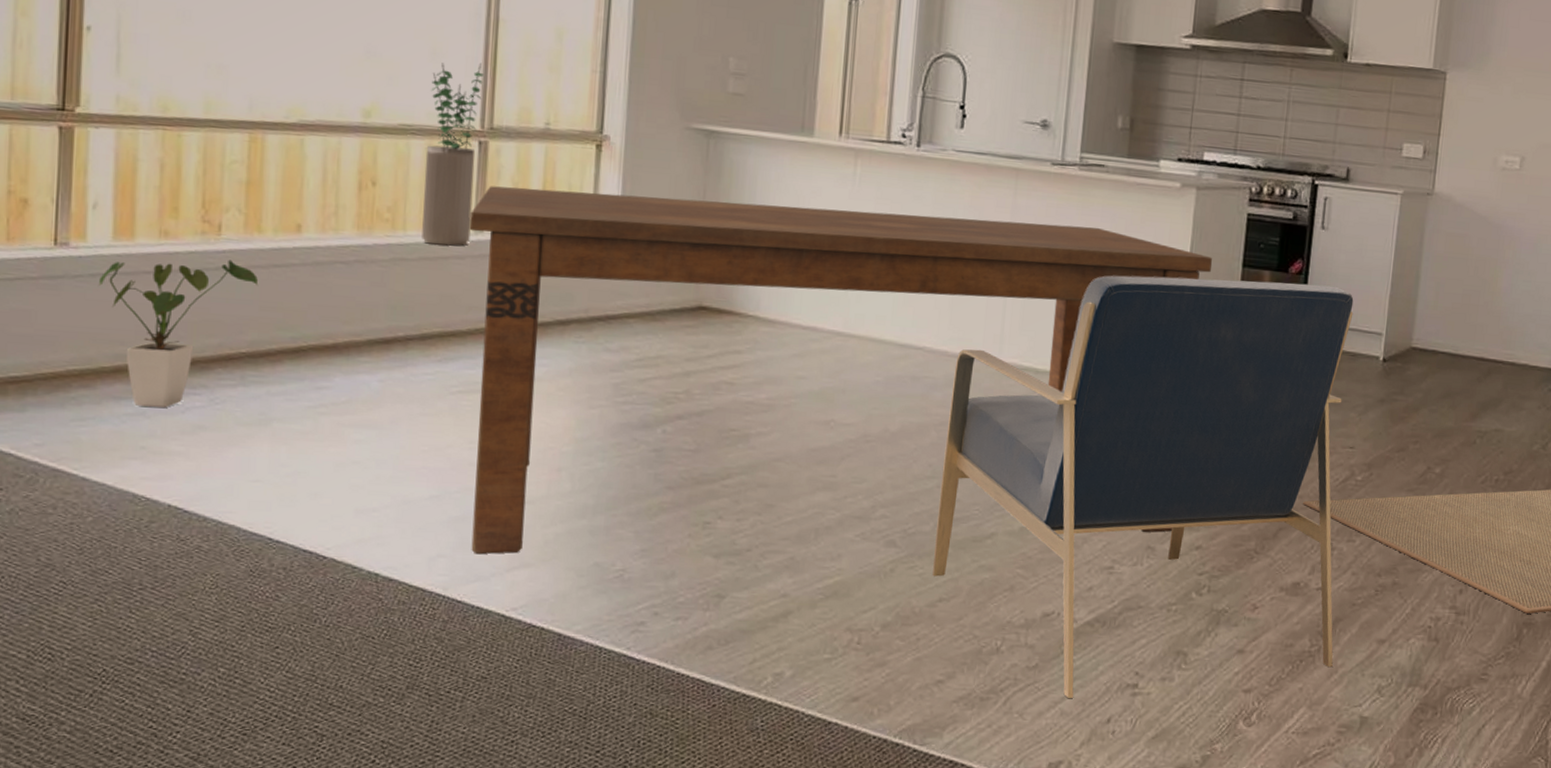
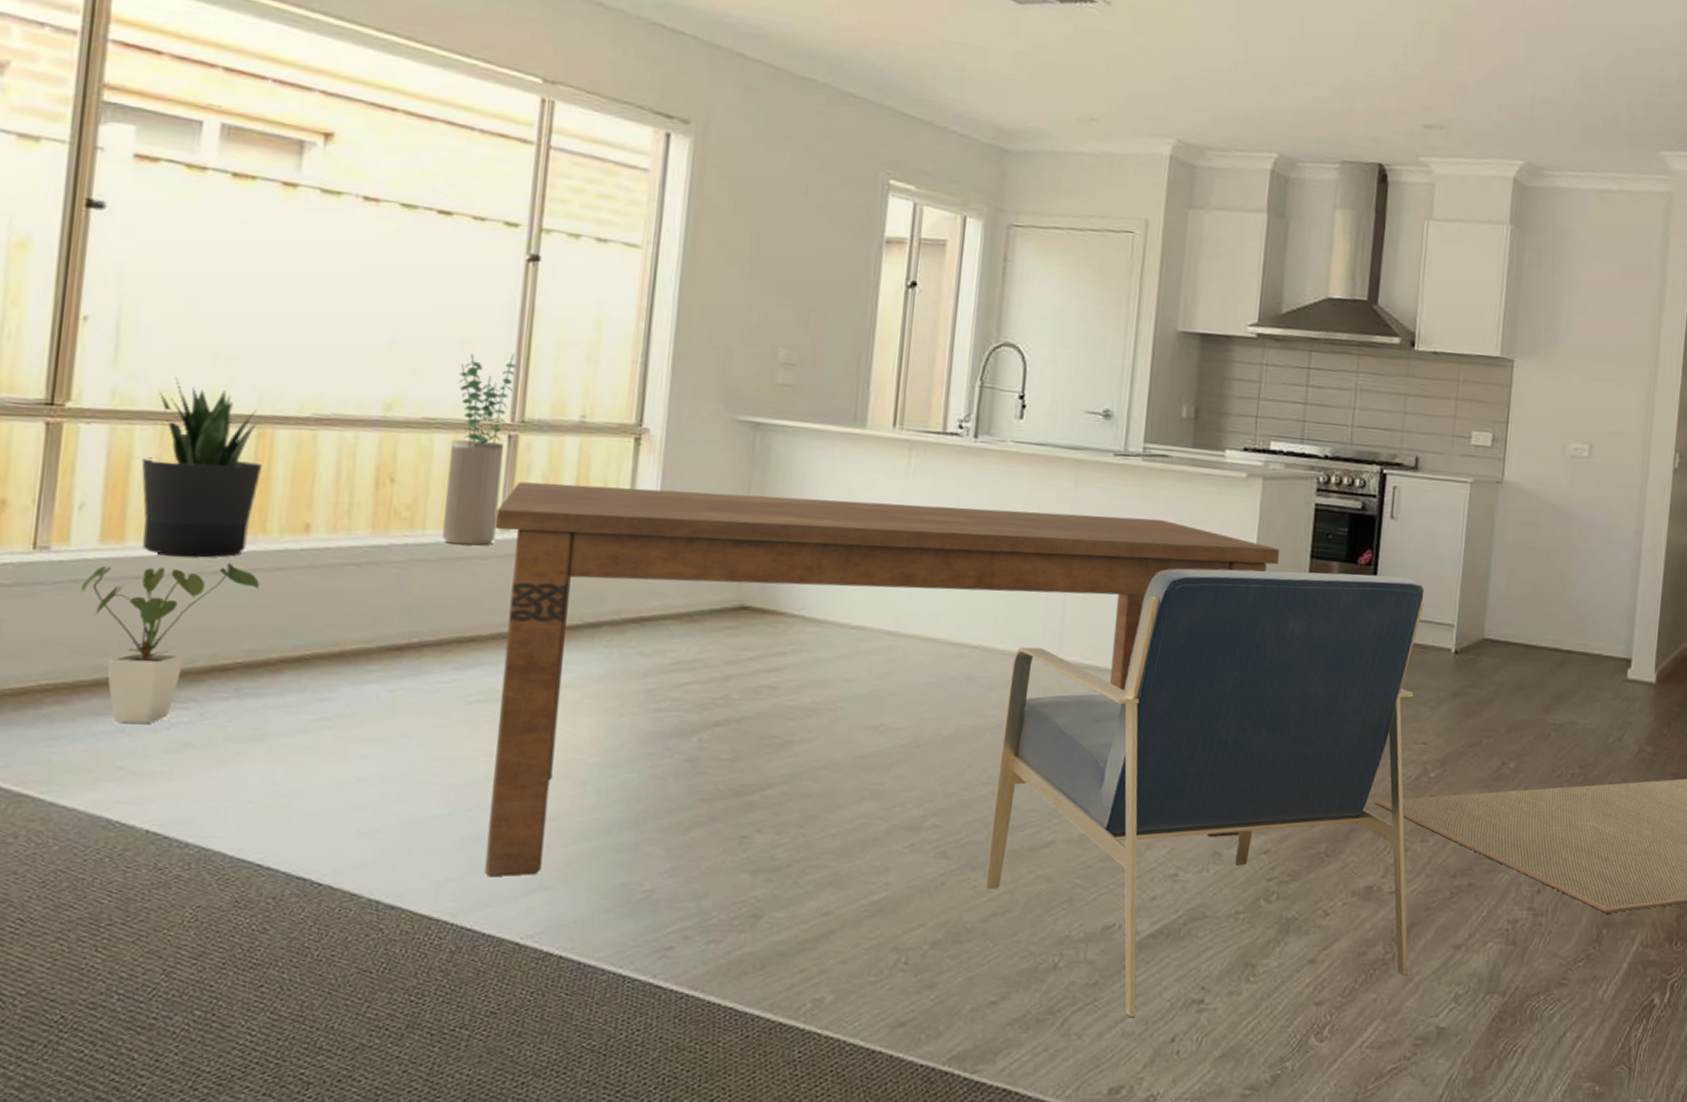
planter: none [146,84,255,254] -> present [141,377,262,557]

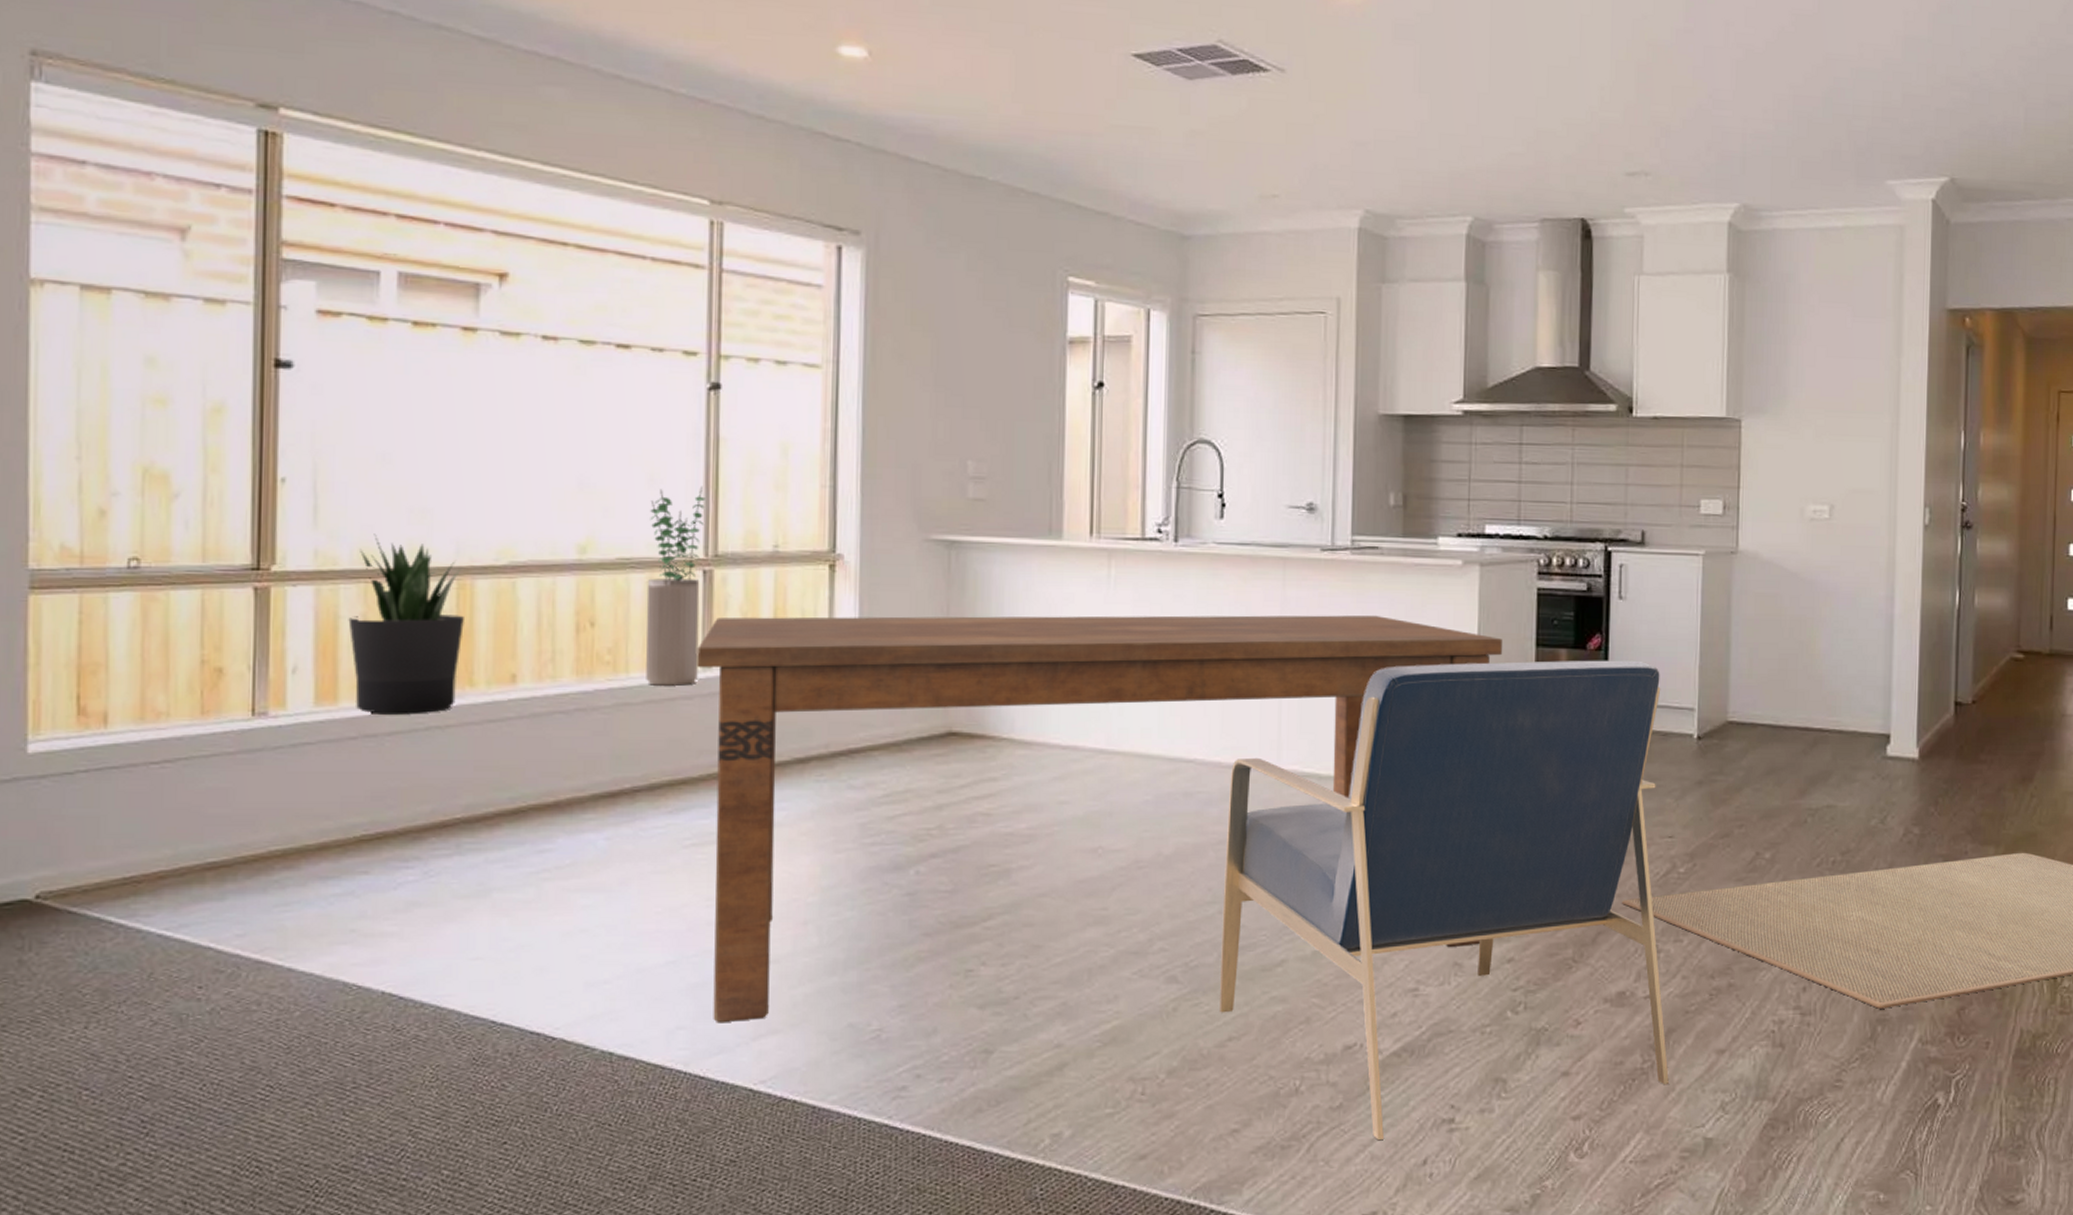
house plant: present [81,562,259,724] -> none [301,718,471,886]

